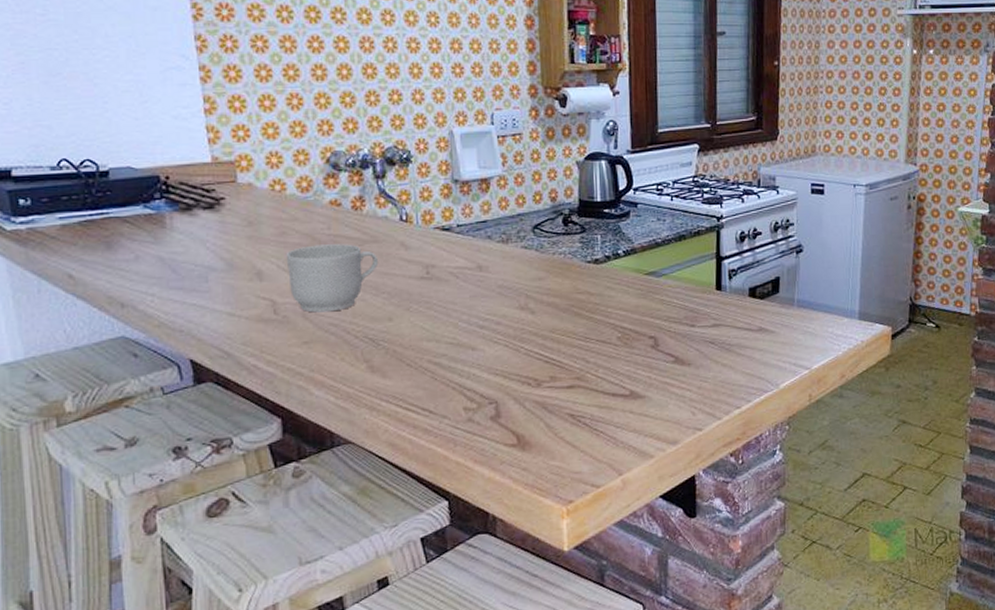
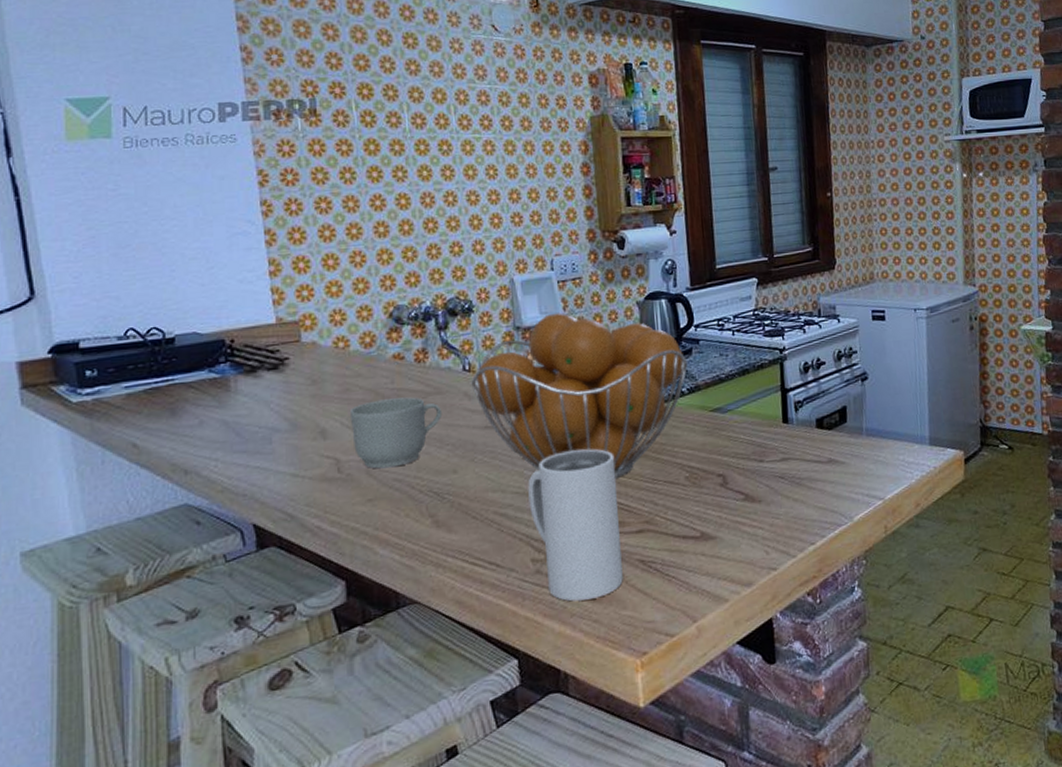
fruit basket: none [408,168,626,334] -> present [471,313,688,478]
mug: none [462,304,553,450] -> present [528,448,623,602]

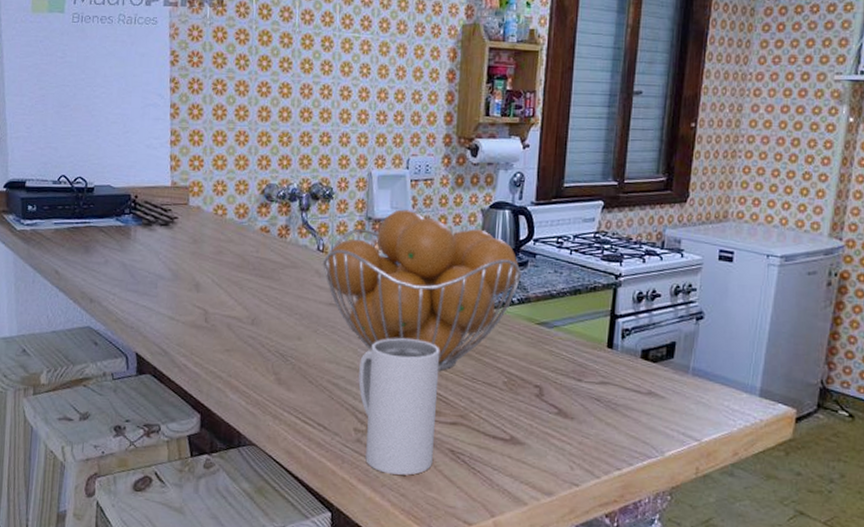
mug: present [349,397,443,469] -> none [219,265,296,326]

